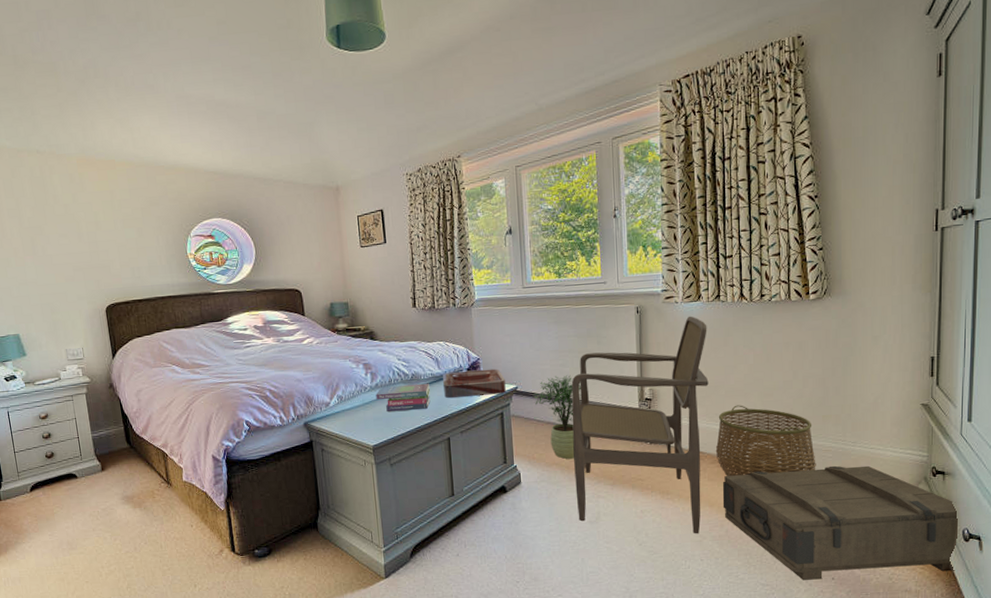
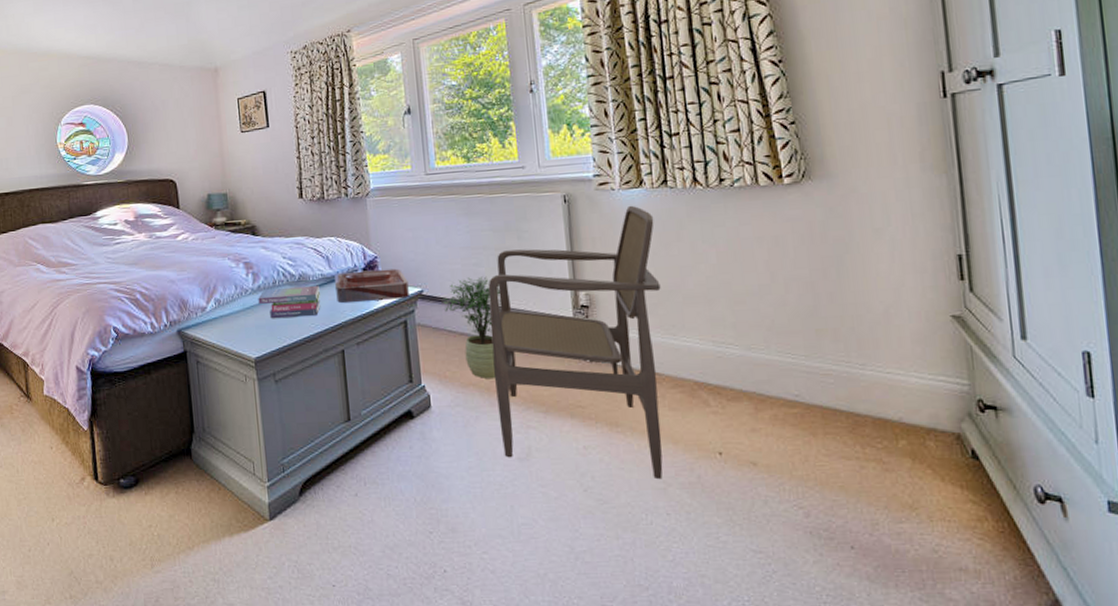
basket: present [715,405,816,476] -> none [675,314,813,405]
ammo crate: present [723,465,958,580] -> none [689,394,1031,548]

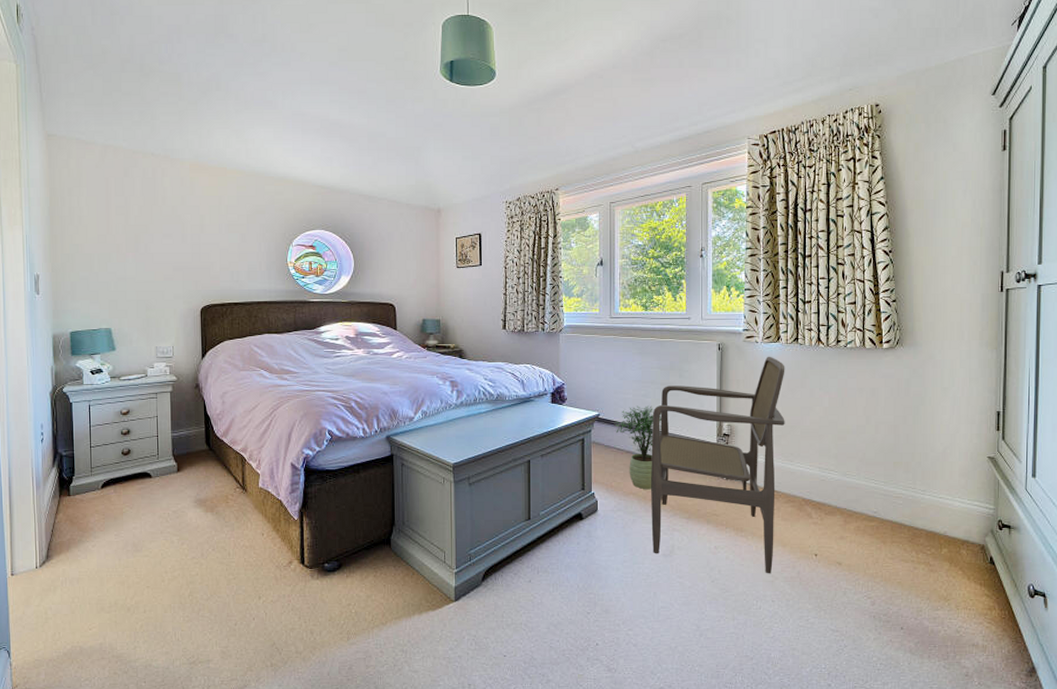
books: present [258,285,321,318] -> none [460,404,514,431]
decorative tray: present [334,268,409,304] -> none [527,394,588,421]

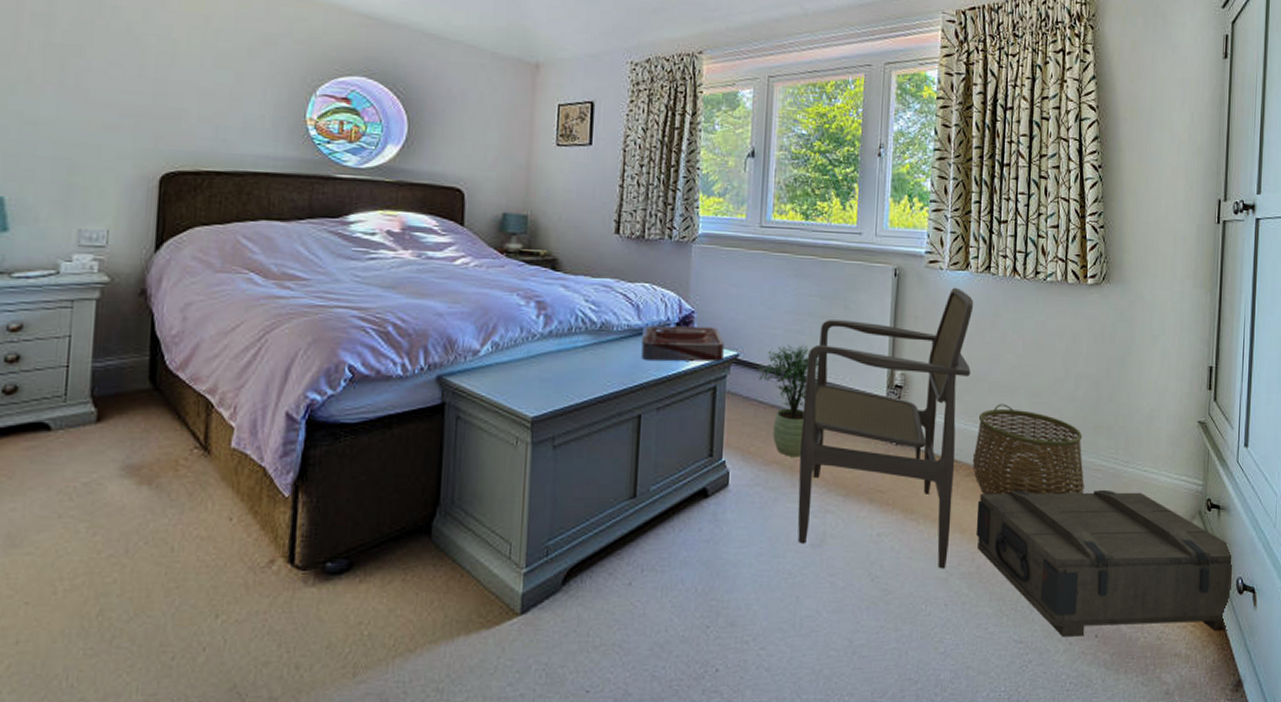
decorative tray: none [527,394,588,421] -> present [641,325,724,362]
basket: none [789,446,887,517] -> present [972,404,1085,494]
ammo crate: none [795,512,1023,628] -> present [975,489,1232,637]

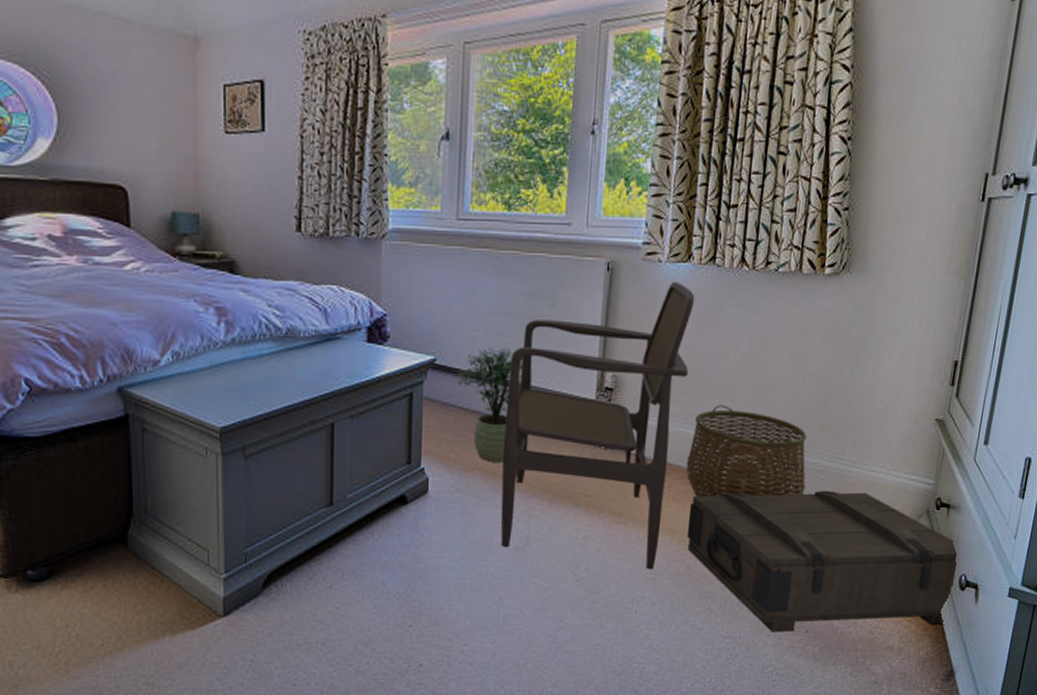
decorative tray: present [641,325,724,362] -> none [331,330,420,368]

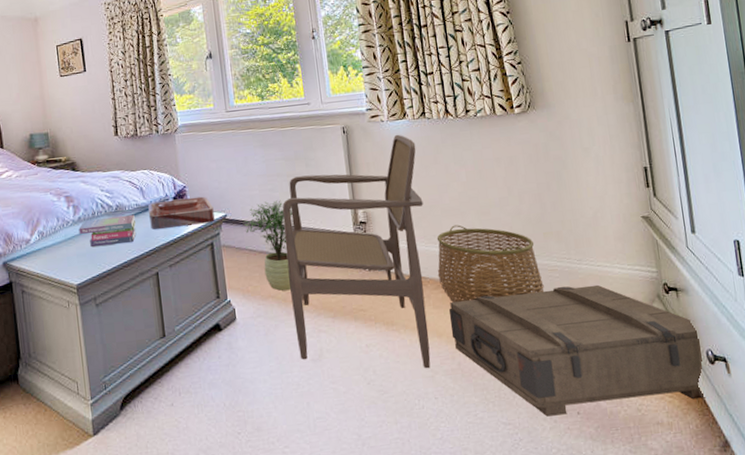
books: none [230,343,311,381] -> present [78,214,137,247]
decorative tray: none [331,330,420,368] -> present [148,196,215,230]

